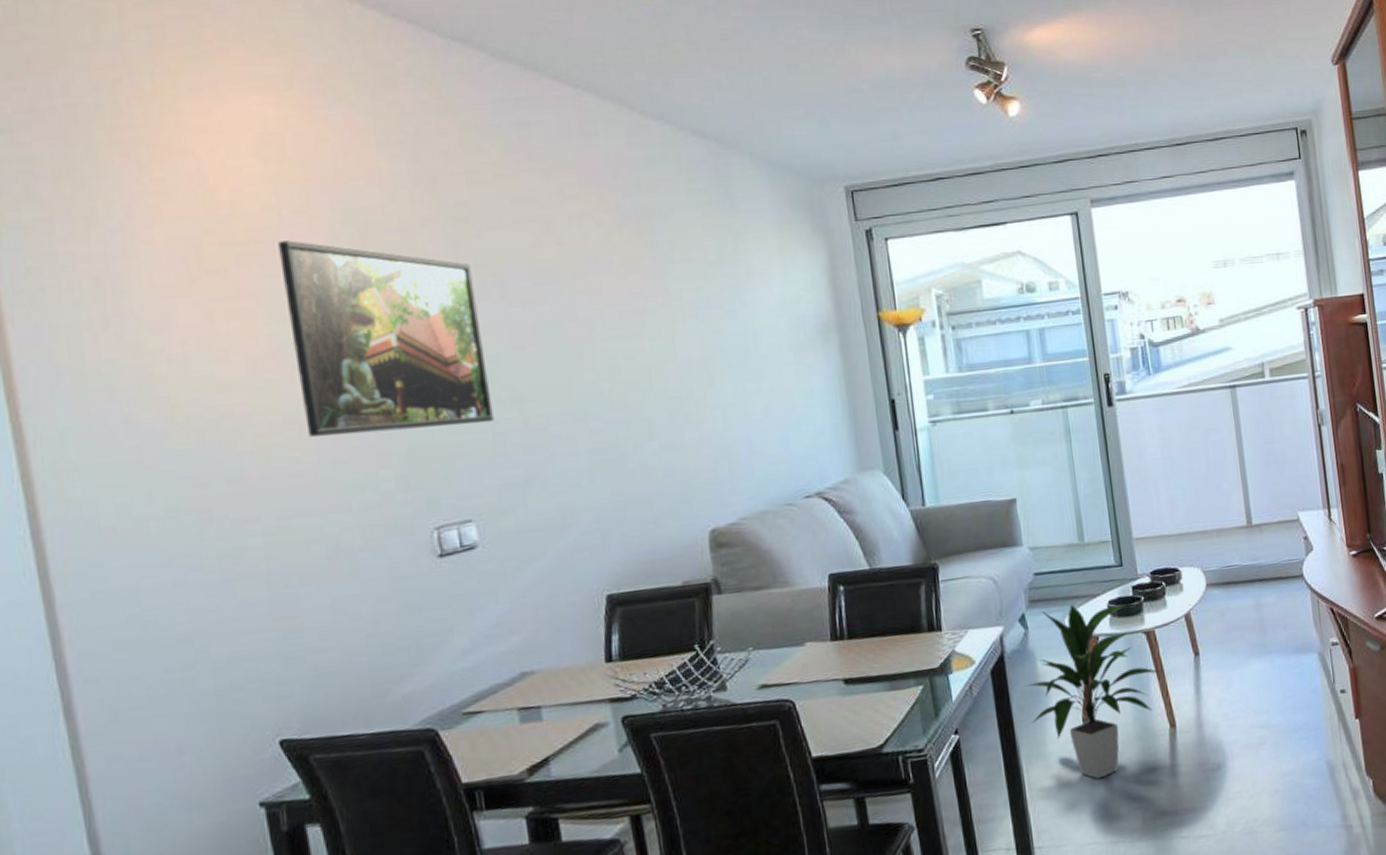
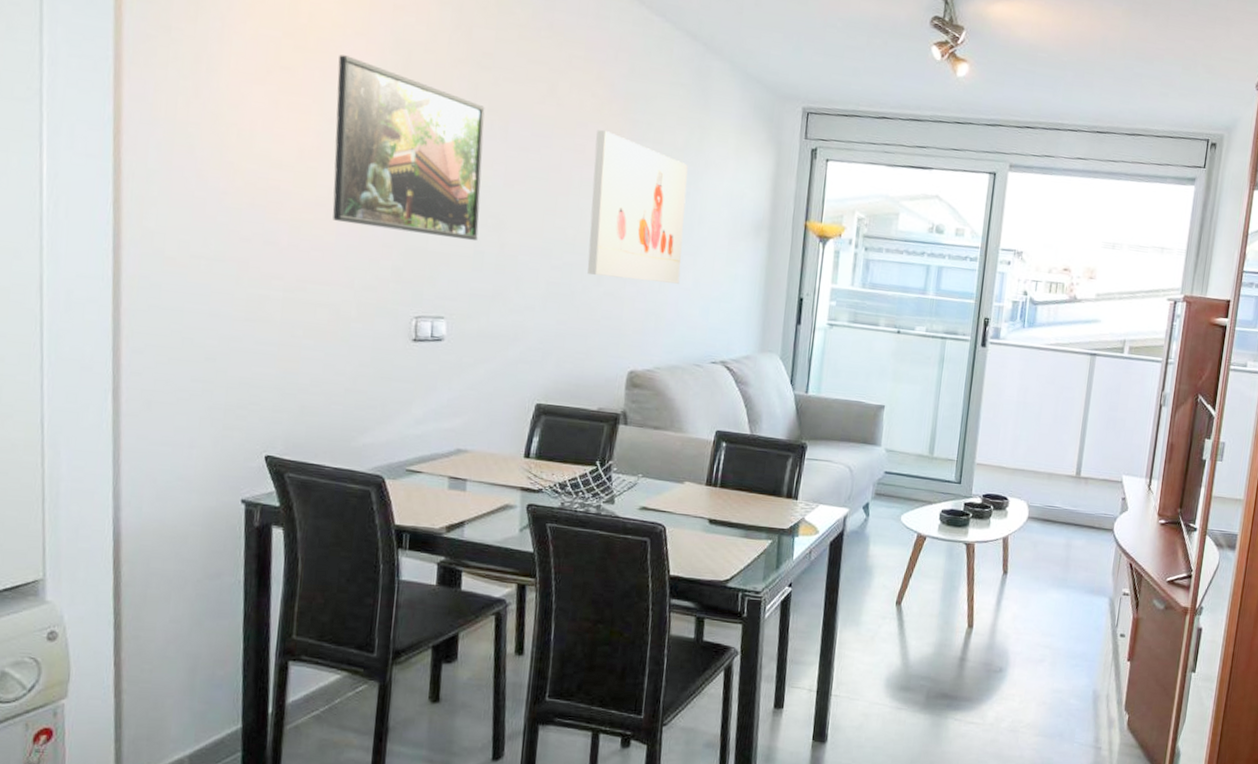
wall art: none [611,260,747,430] -> present [587,129,688,284]
indoor plant: present [1026,604,1160,779] -> none [853,504,971,654]

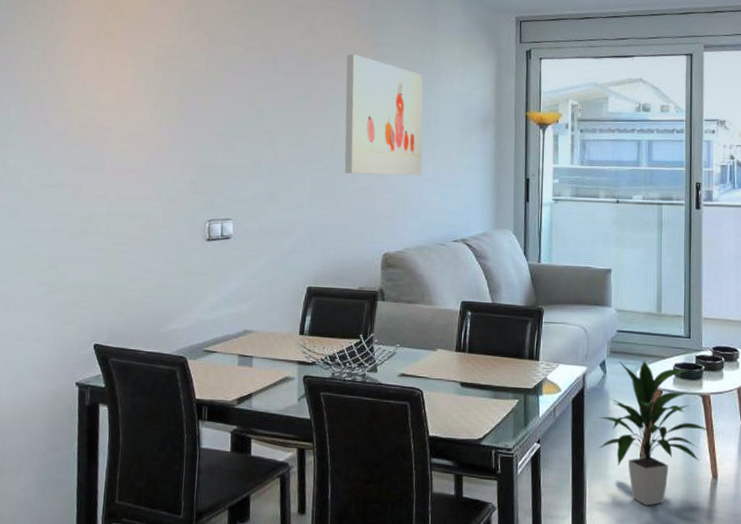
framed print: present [332,54,485,241] -> none [144,18,258,154]
indoor plant: none [853,504,971,654] -> present [598,361,710,506]

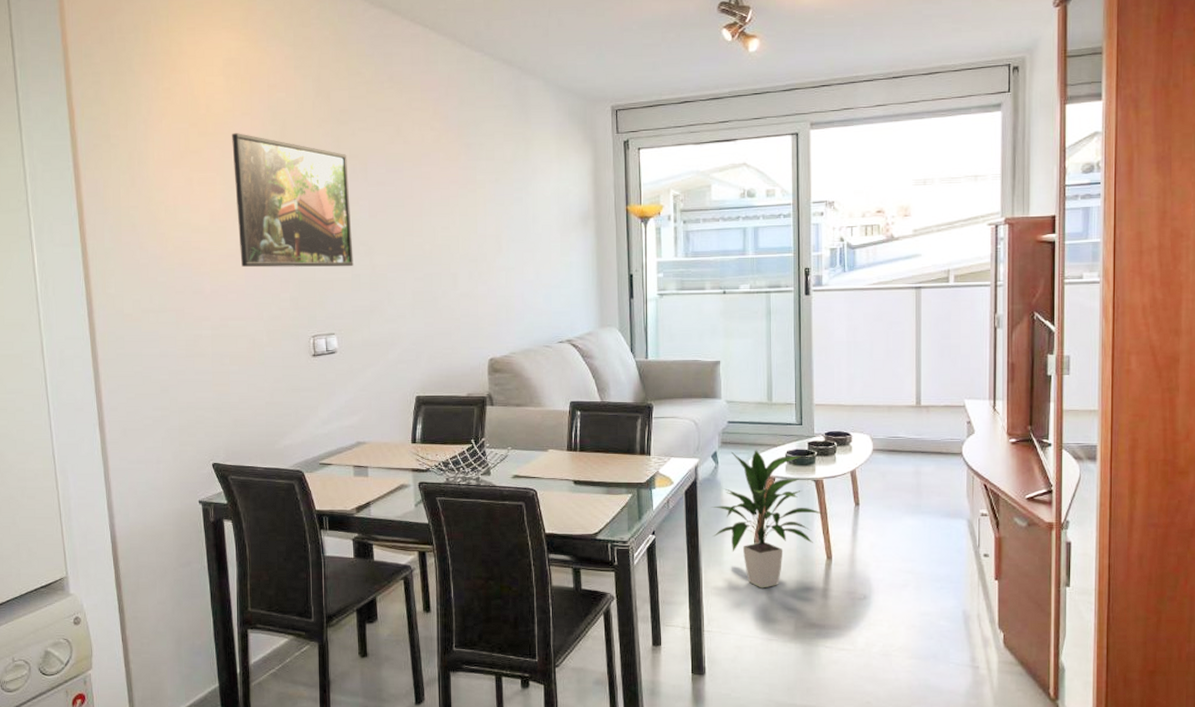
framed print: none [144,18,258,154] -> present [232,133,353,268]
wall art: present [344,53,423,176] -> none [439,156,523,281]

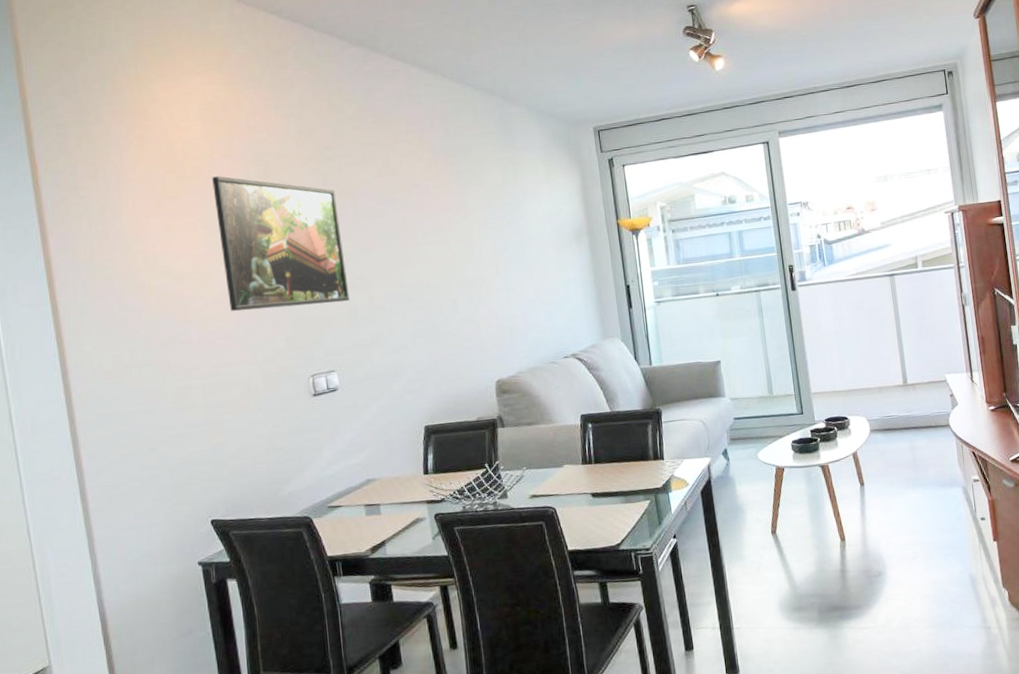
indoor plant: present [711,450,824,588] -> none [727,443,833,578]

